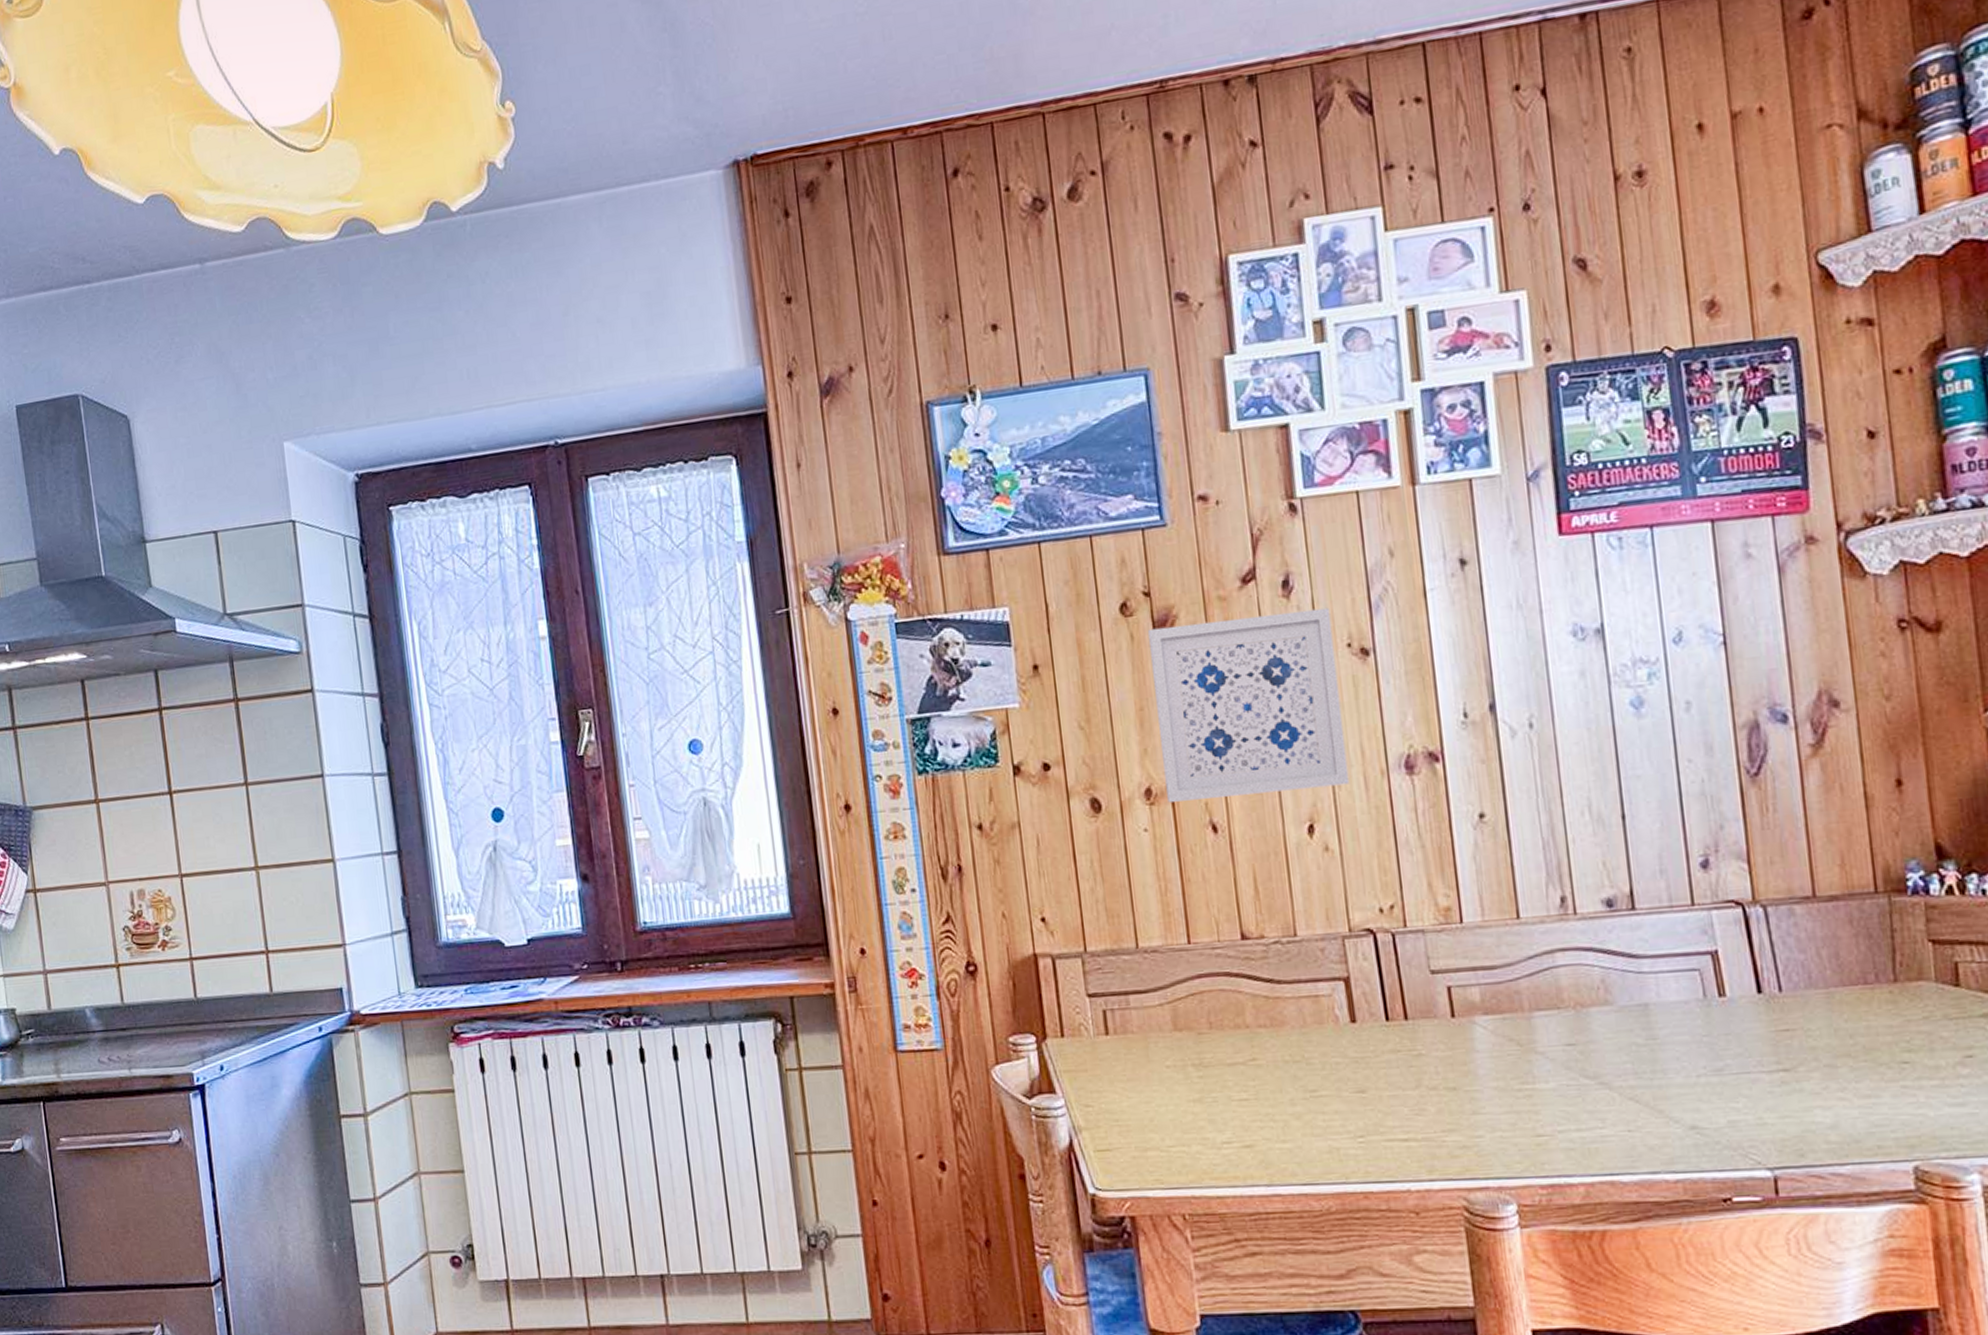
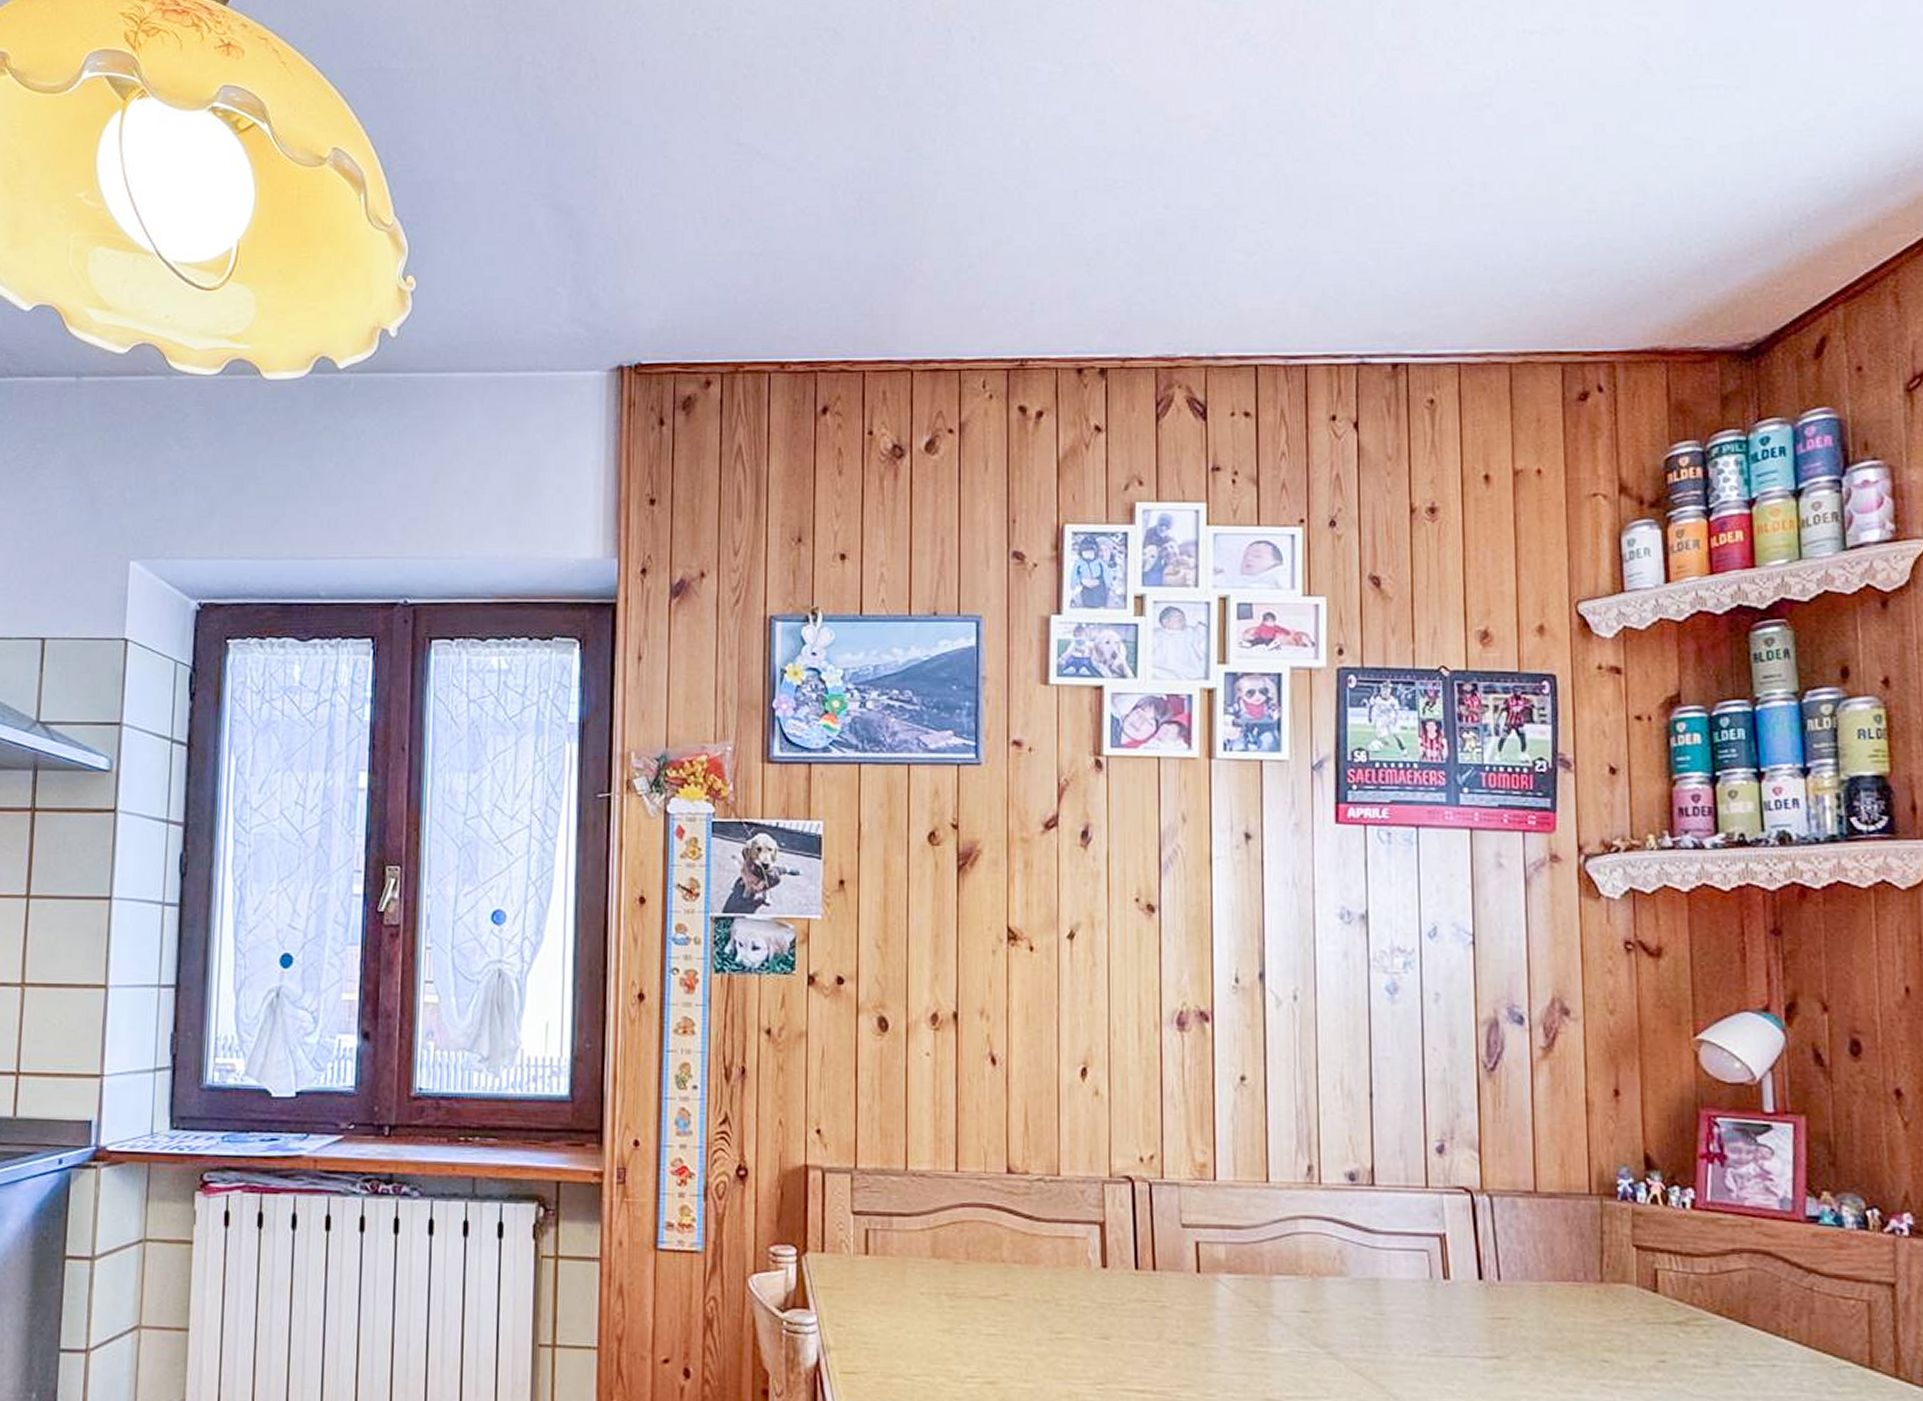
wall art: present [1148,607,1350,802] -> none [952,860,1125,1033]

